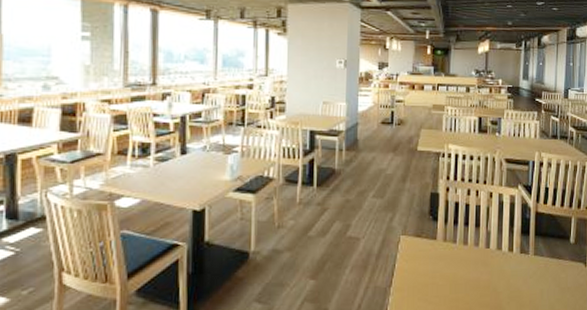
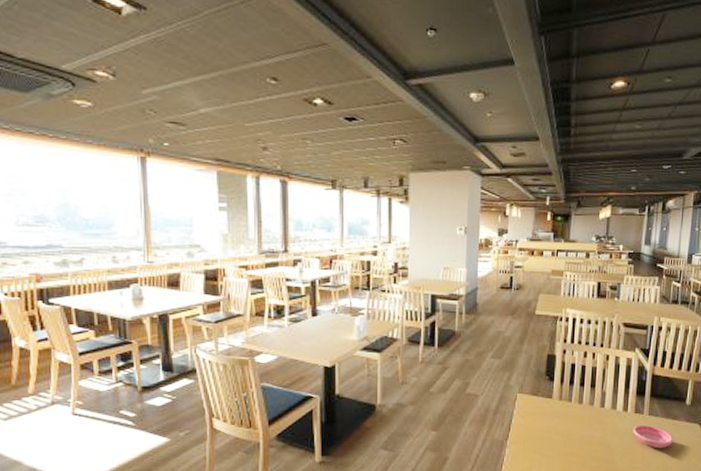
saucer: none [519,265,560,291] -> present [633,424,673,449]

